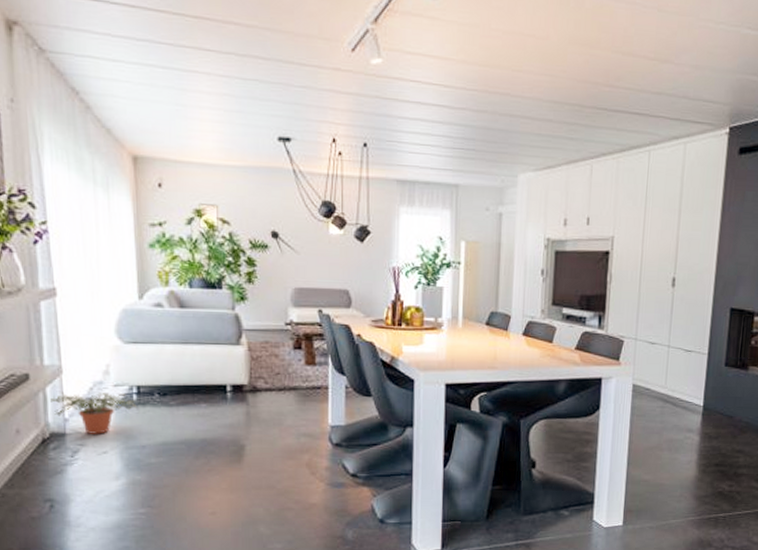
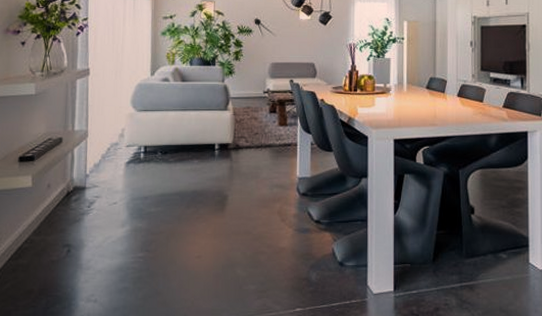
potted plant: present [50,392,138,434] -> none [77,152,144,188]

